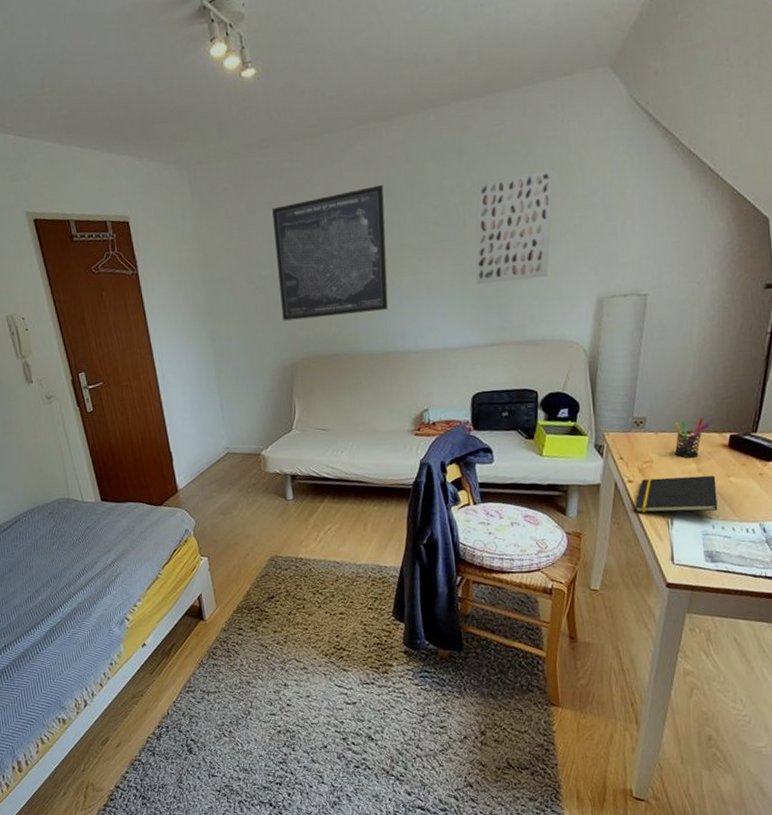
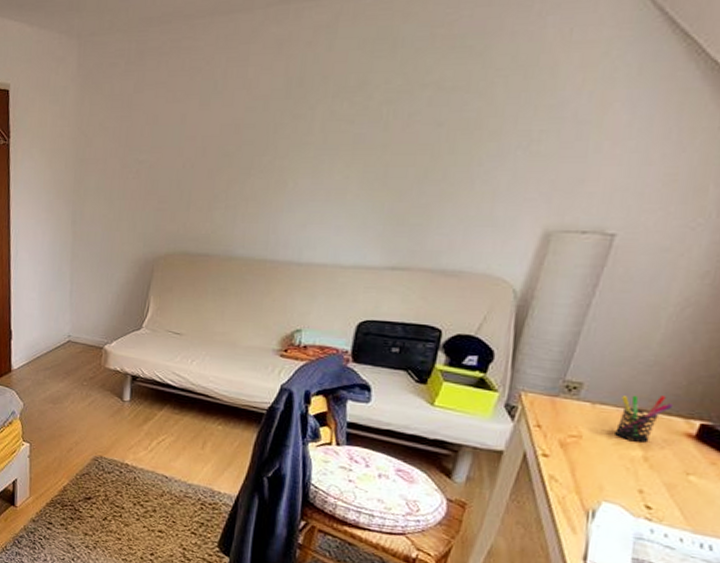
wall art: present [272,184,388,321] -> none [152,72,295,213]
wall art: present [476,168,554,285] -> none [388,69,515,199]
notepad: present [635,475,718,513] -> none [546,456,669,513]

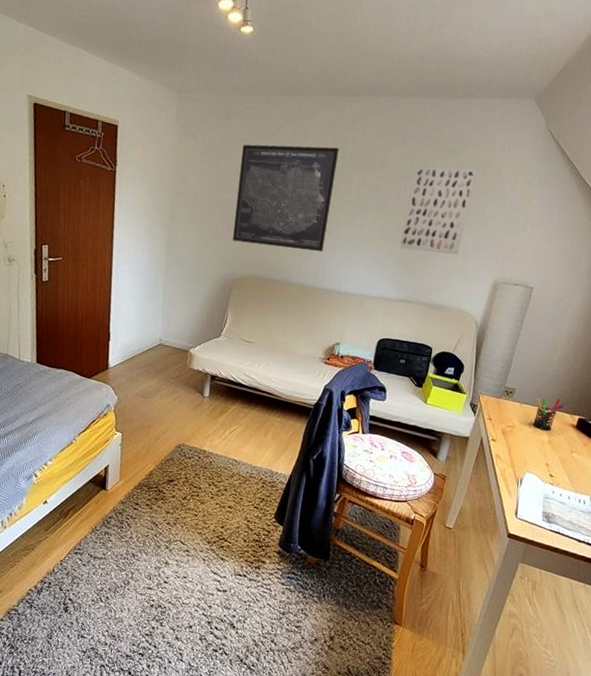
wall art: none [152,72,295,213] -> present [232,144,339,252]
wall art: none [388,69,515,199] -> present [399,165,478,255]

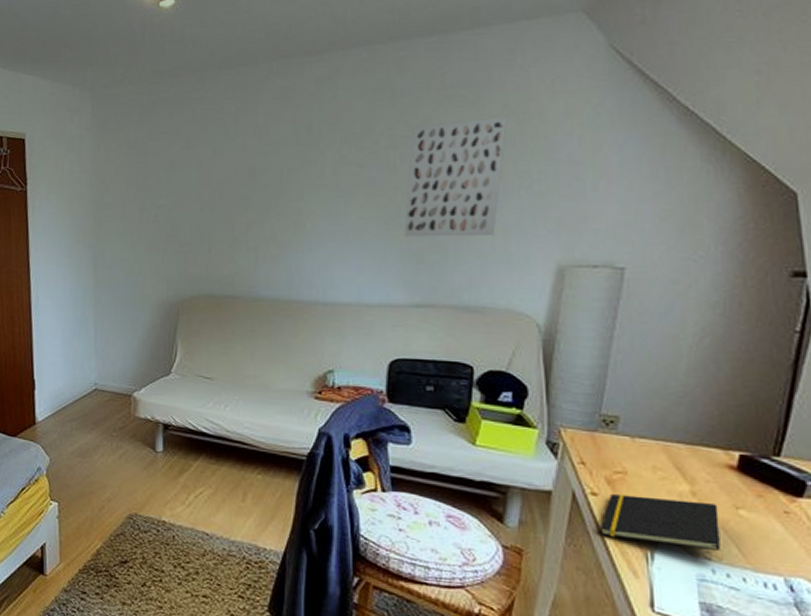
wall art: present [232,144,339,252] -> none [174,120,303,254]
notepad: none [494,441,562,479] -> present [600,494,721,551]
pen holder: present [533,398,565,431] -> none [659,427,710,476]

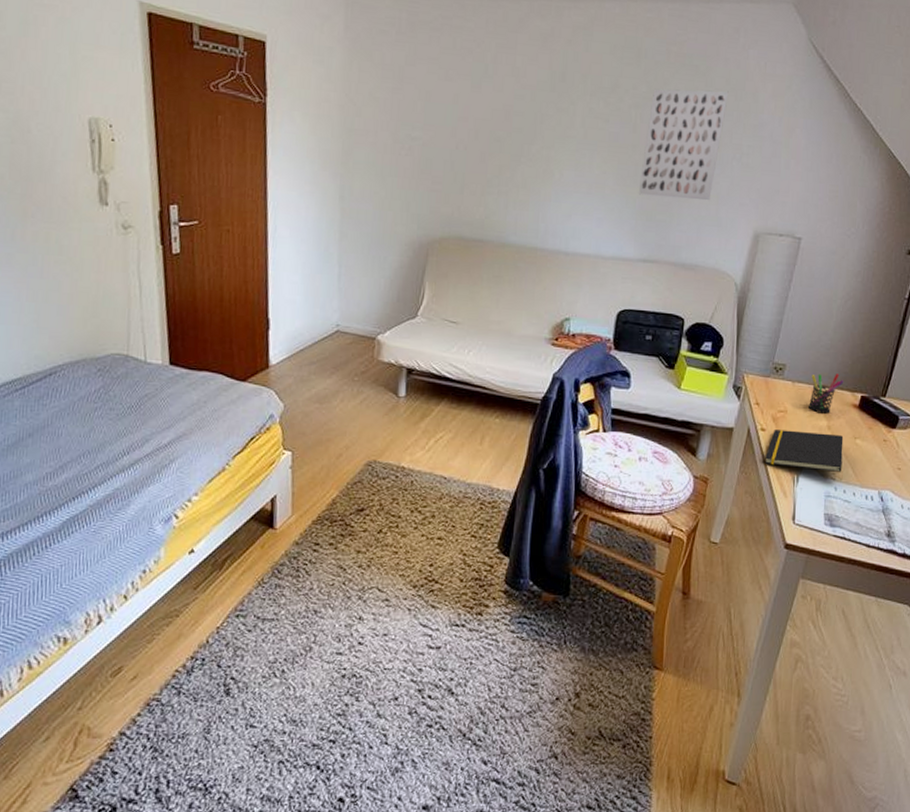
pen holder: none [659,427,710,476] -> present [809,373,844,414]

